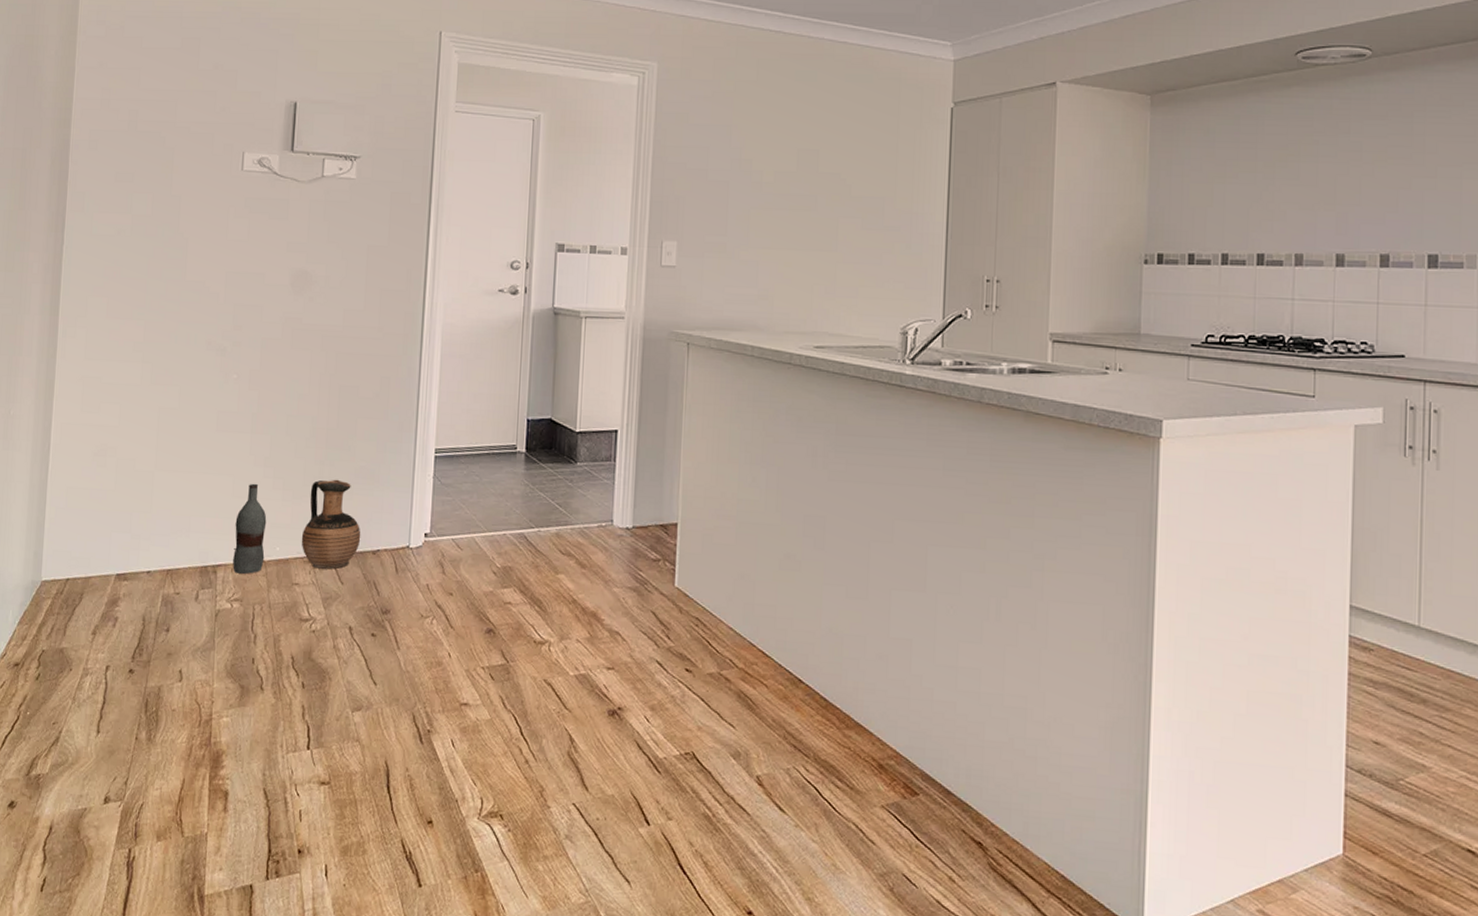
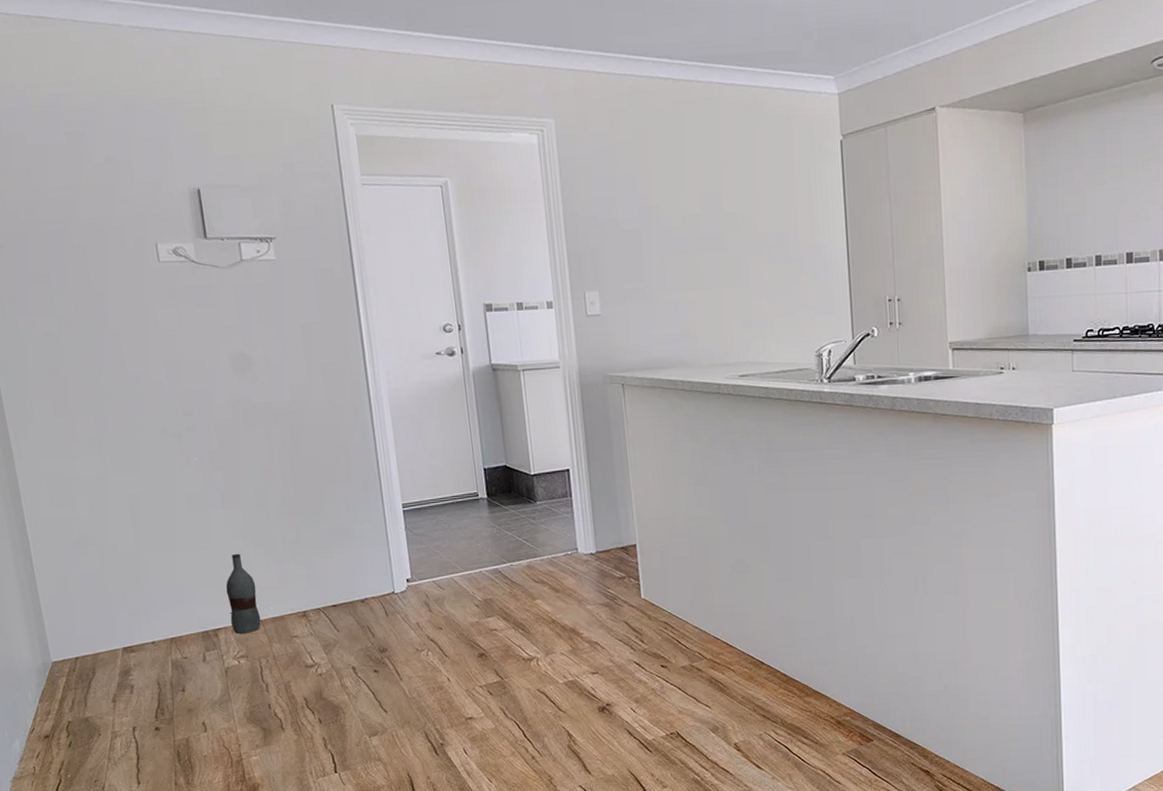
ceramic jug: present [301,479,361,570] -> none [291,541,348,621]

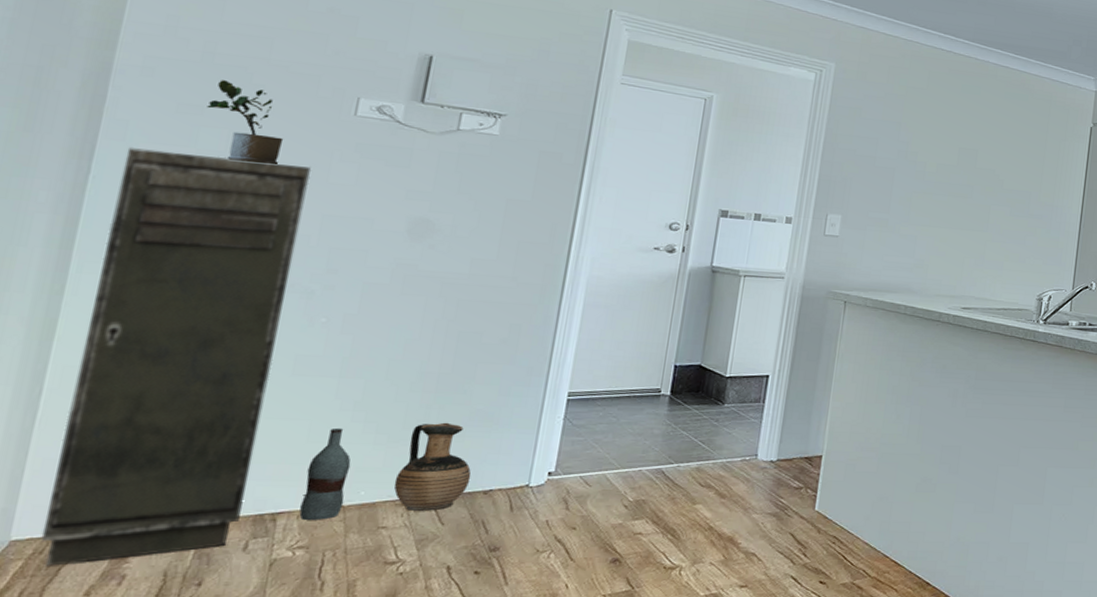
storage cabinet: none [10,318,193,681] -> present [40,148,312,566]
potted plant: none [50,246,117,322] -> present [206,80,284,164]
ceramic jug: none [291,541,348,621] -> present [394,422,472,511]

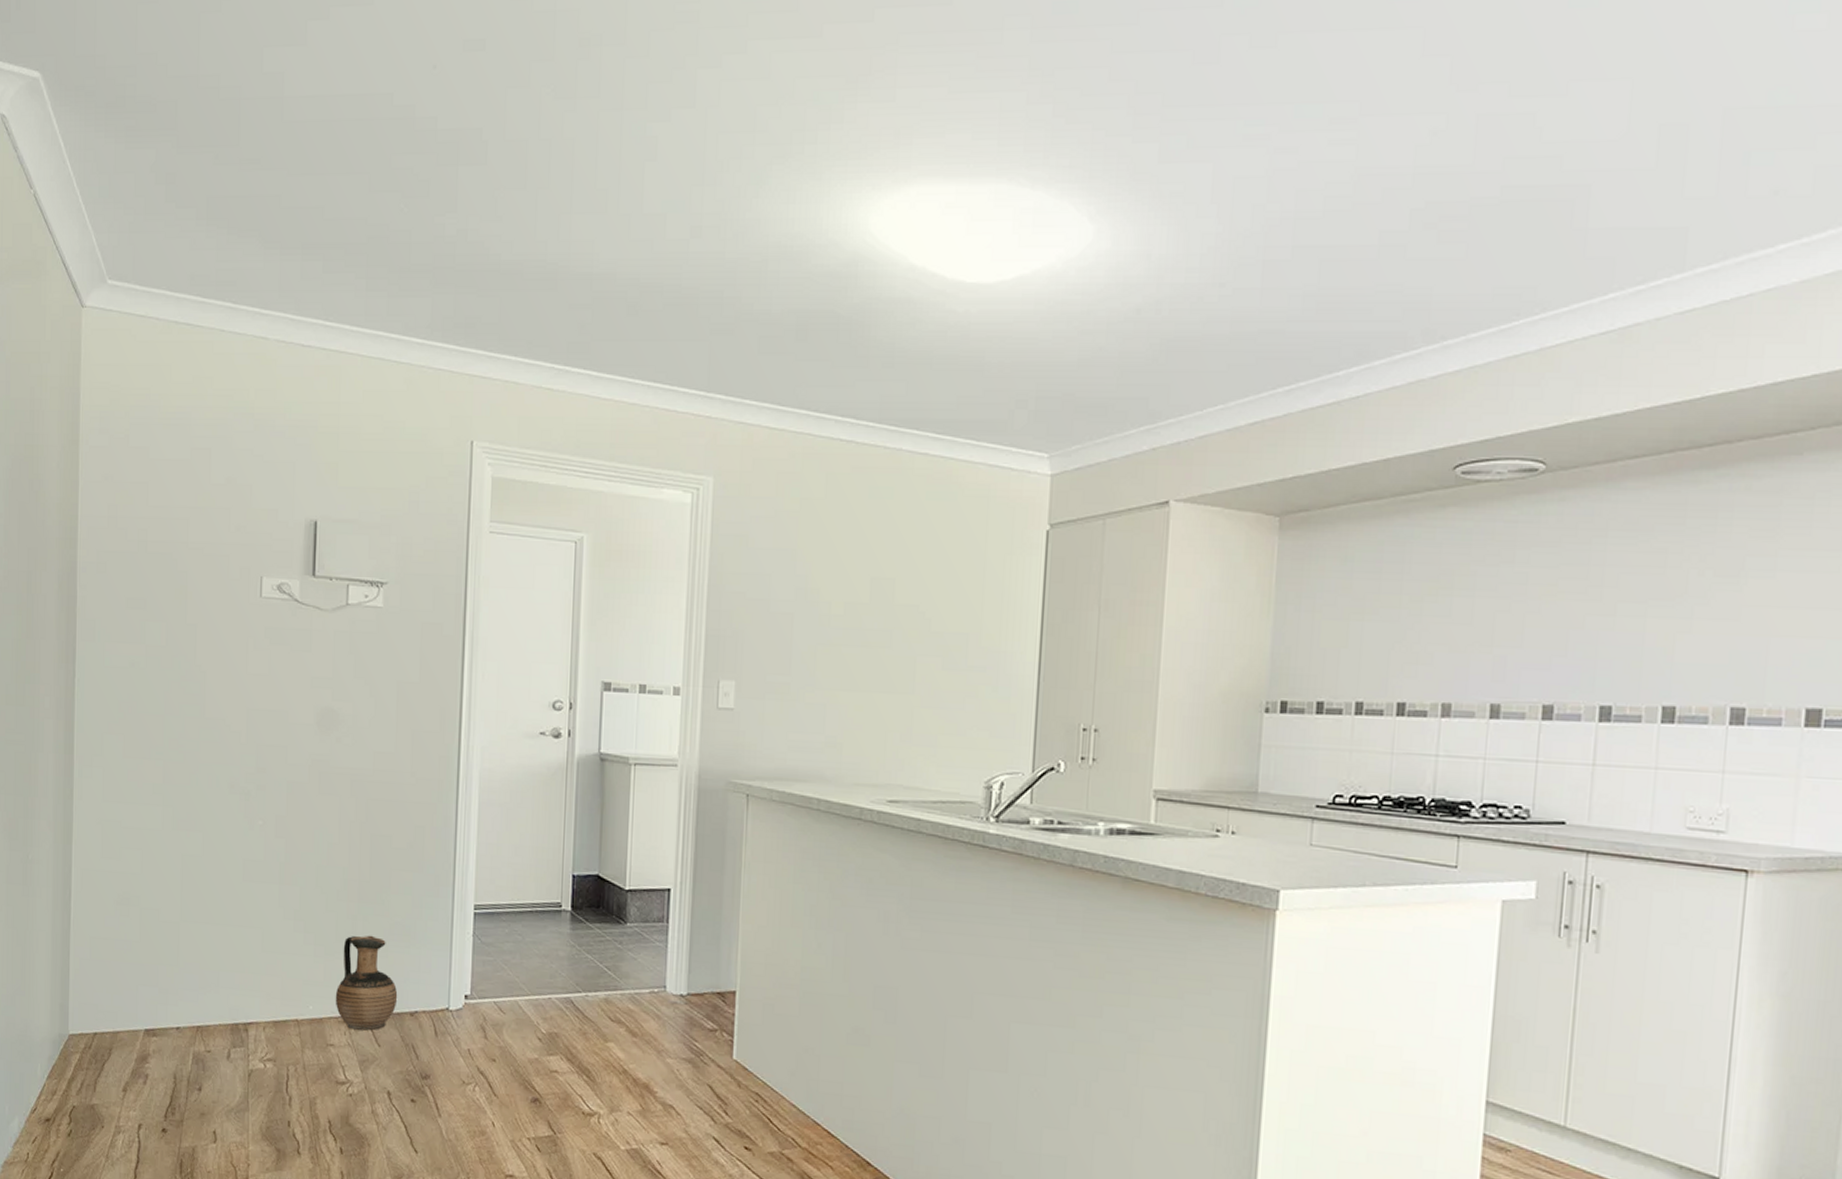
storage cabinet: present [40,148,312,566] -> none [88,648,234,1061]
potted plant: present [206,80,284,164] -> none [148,570,208,656]
bottle: present [299,427,351,520] -> none [265,937,299,1033]

